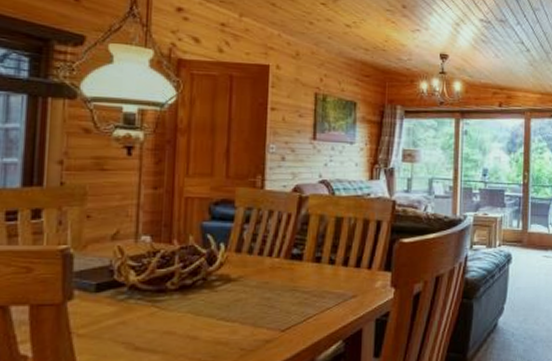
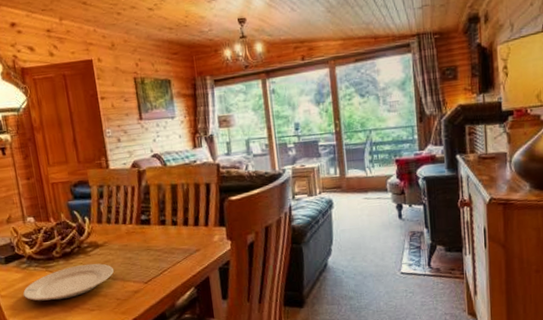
plate: none [111,301,244,346] -> present [23,263,114,301]

